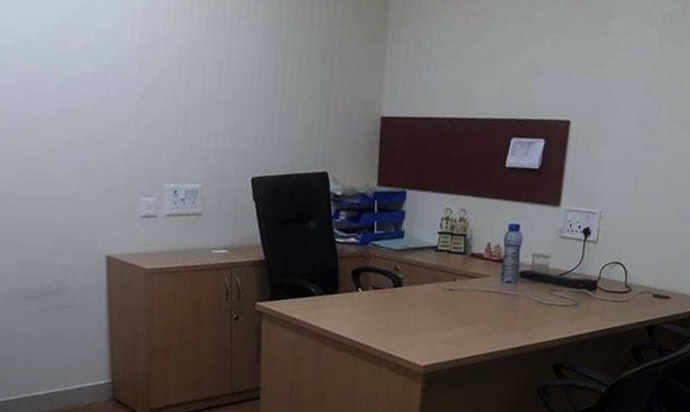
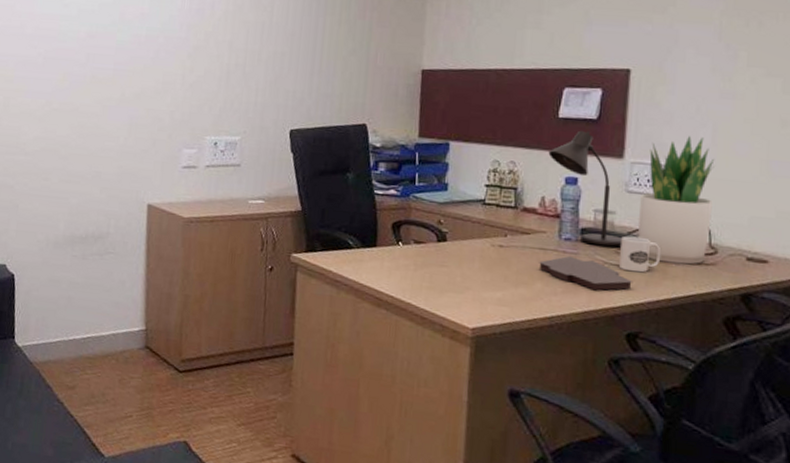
papers: none [483,297,562,328] -> present [539,255,634,291]
desk lamp: none [495,179,555,289] -> present [548,130,623,248]
mug: none [550,277,586,311] -> present [618,235,662,273]
planter: none [568,185,635,302] -> present [637,136,715,265]

